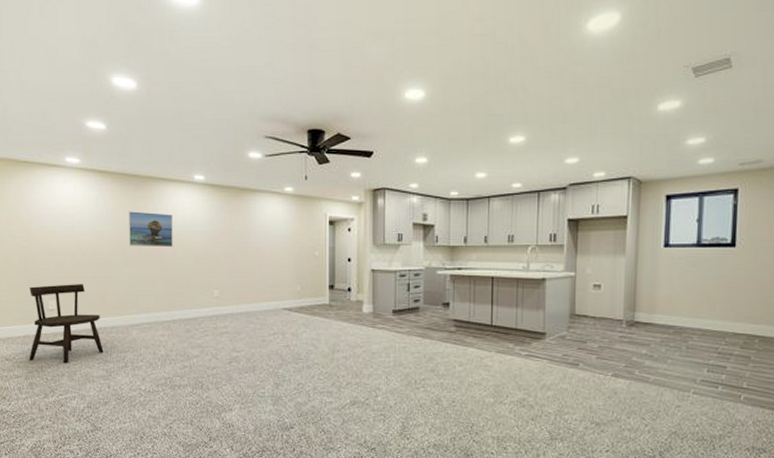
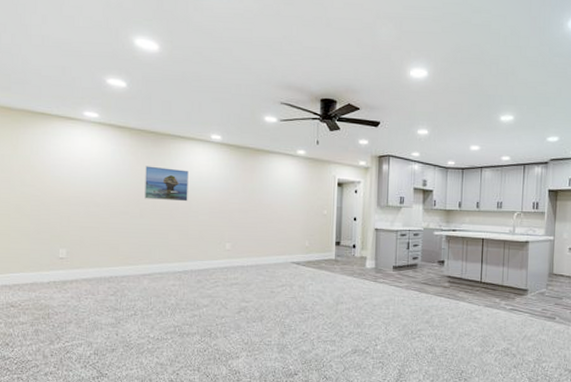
dining chair: present [29,284,104,364] -> none [36,233,113,311]

